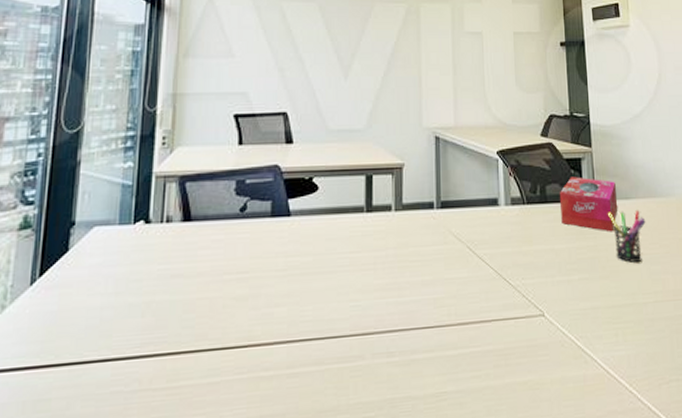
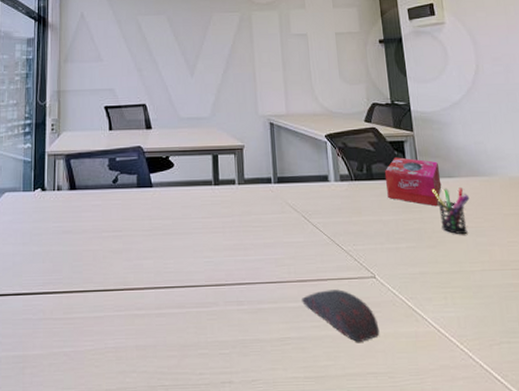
computer mouse: none [462,331,546,393] -> present [302,289,380,343]

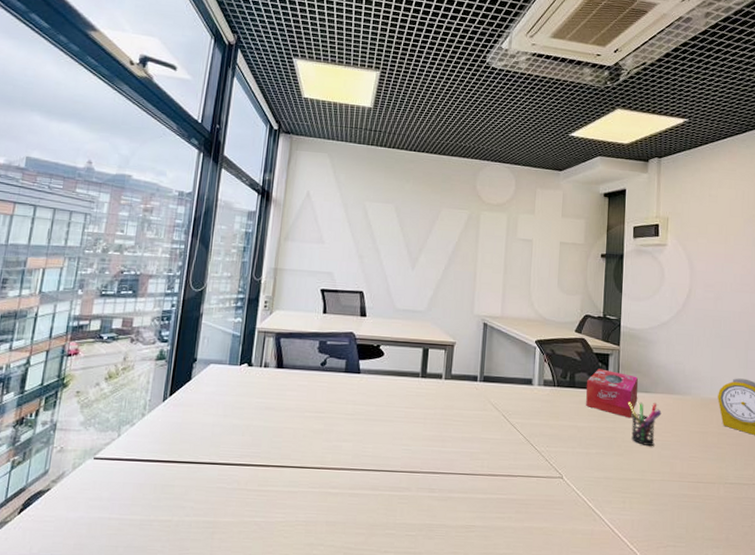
computer mouse: present [302,289,380,343] -> none [491,485,559,536]

